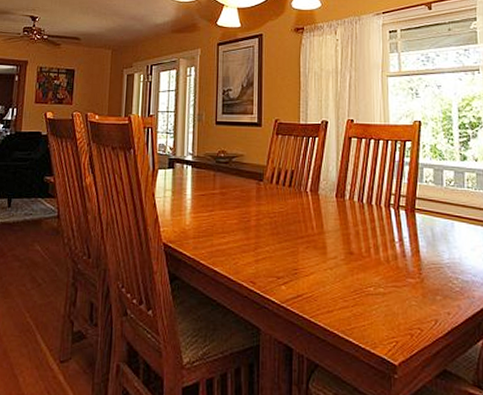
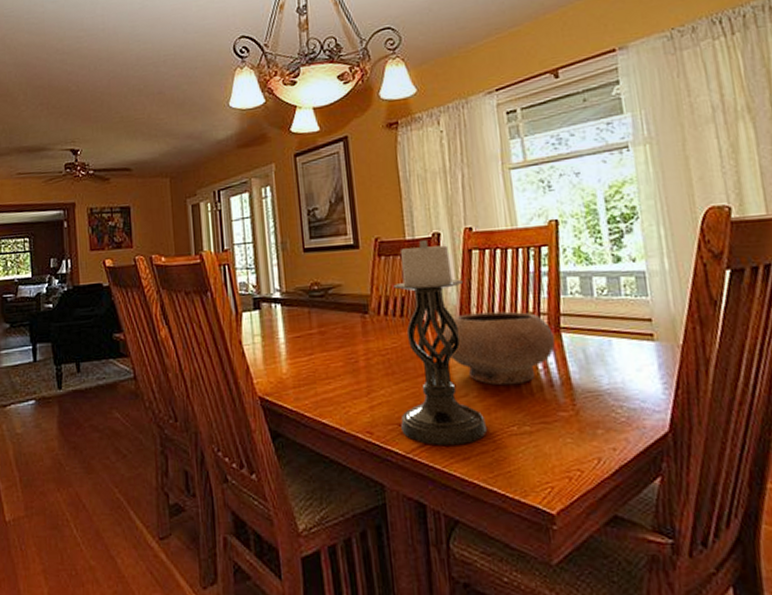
candle holder: none [280,126,350,299] -> present [393,240,488,445]
bowl: none [322,190,409,253] -> present [443,311,555,386]

